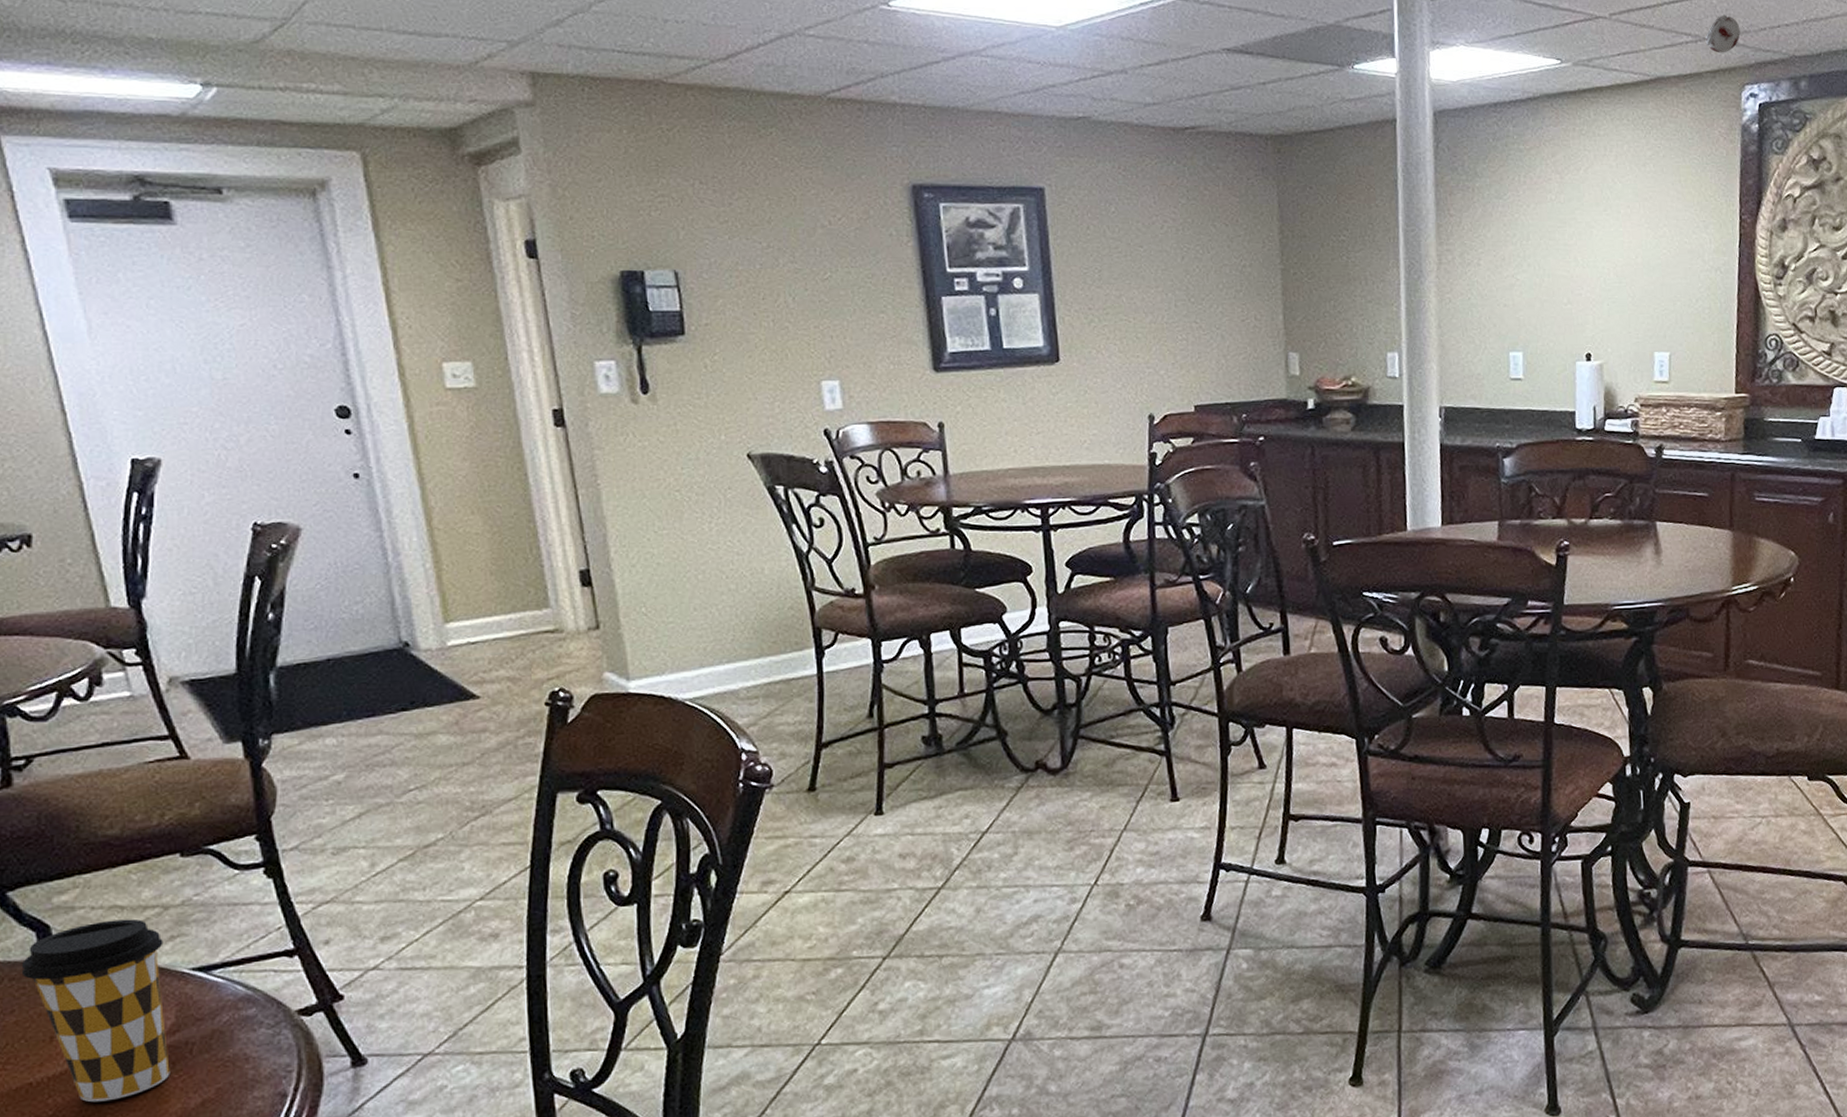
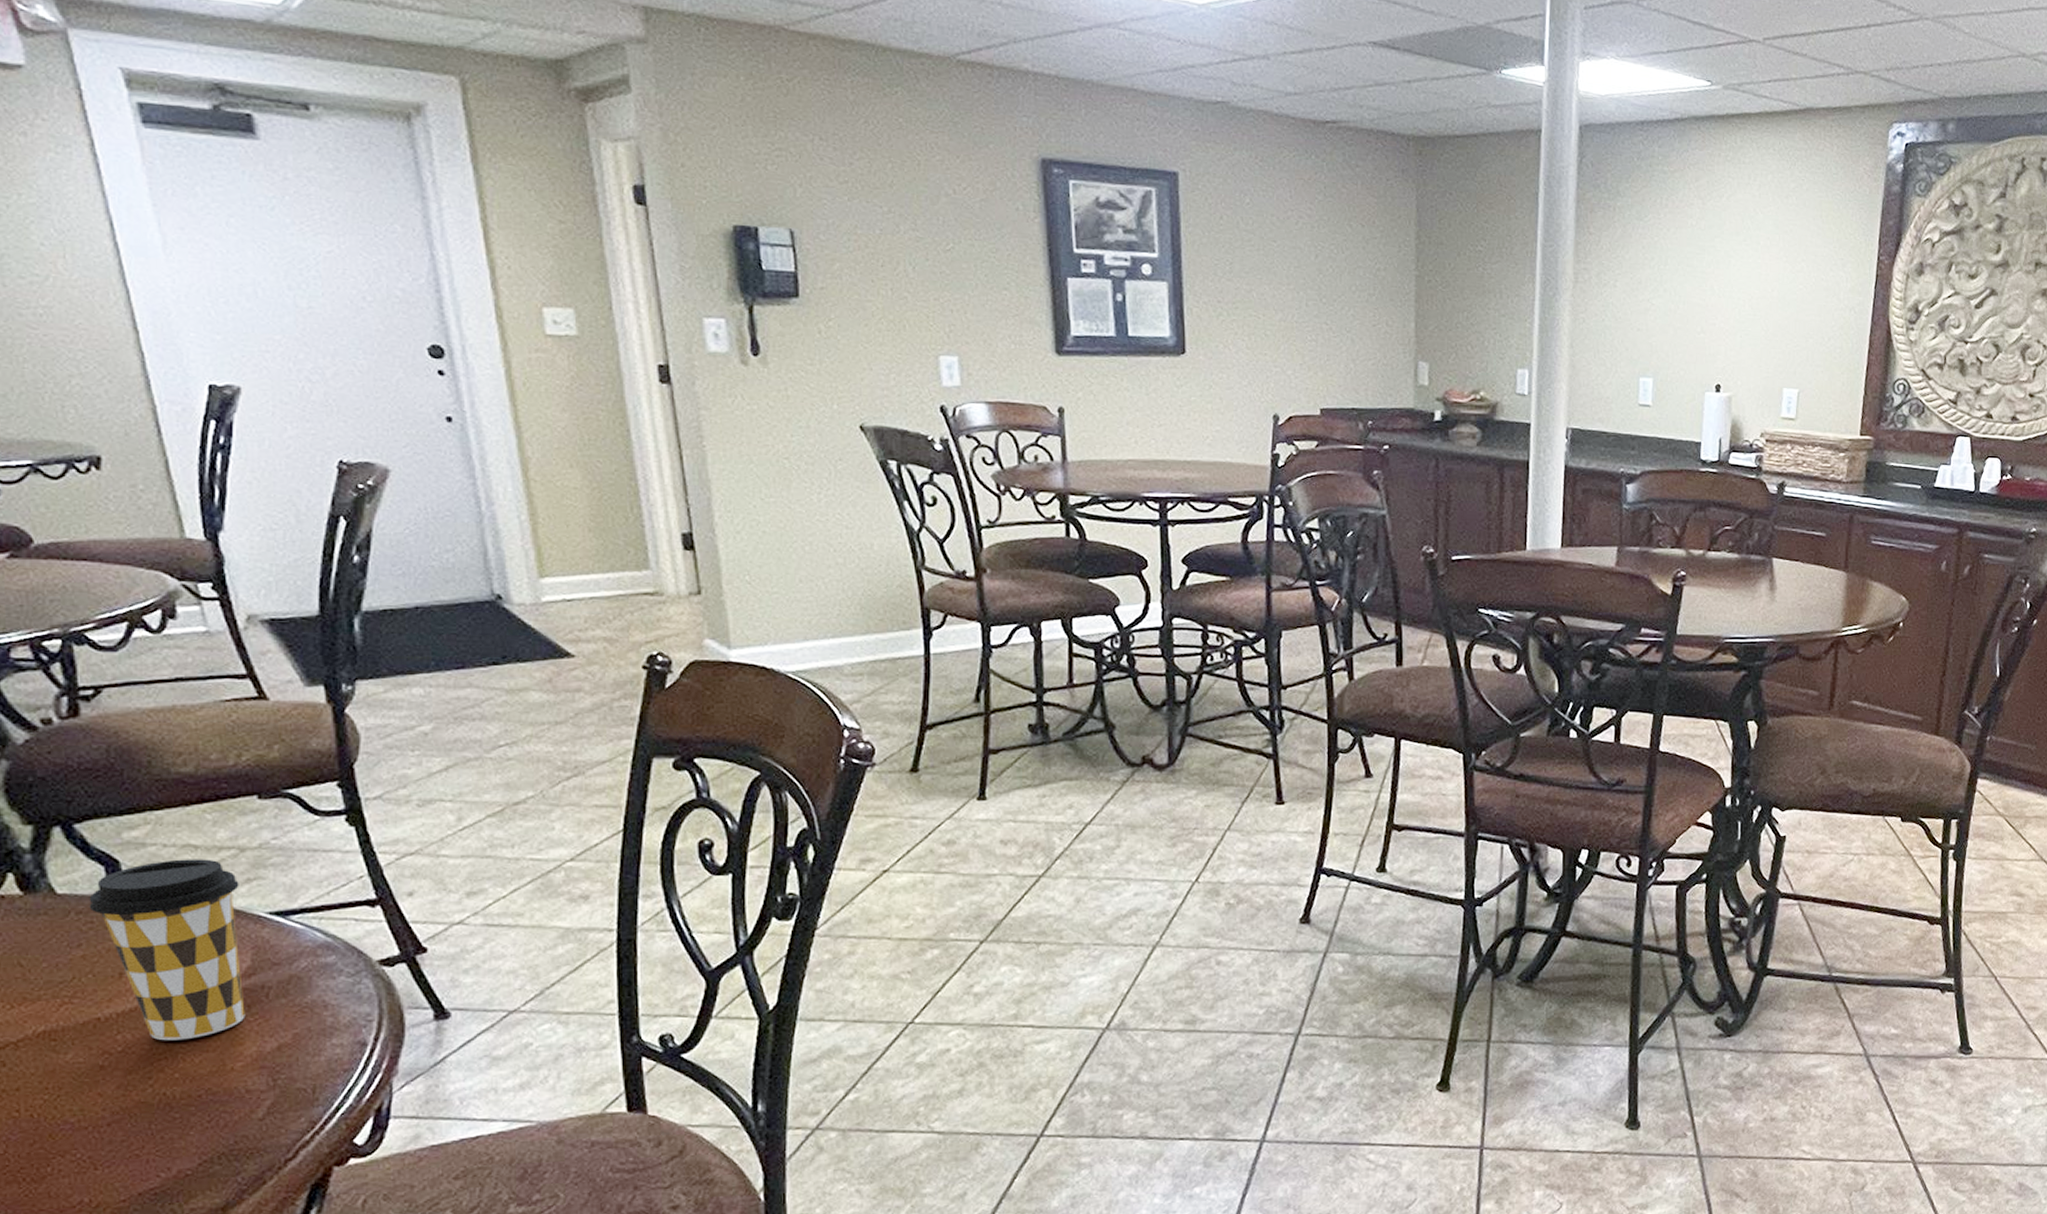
smoke detector: present [1705,14,1741,53] -> none [1857,48,1893,89]

